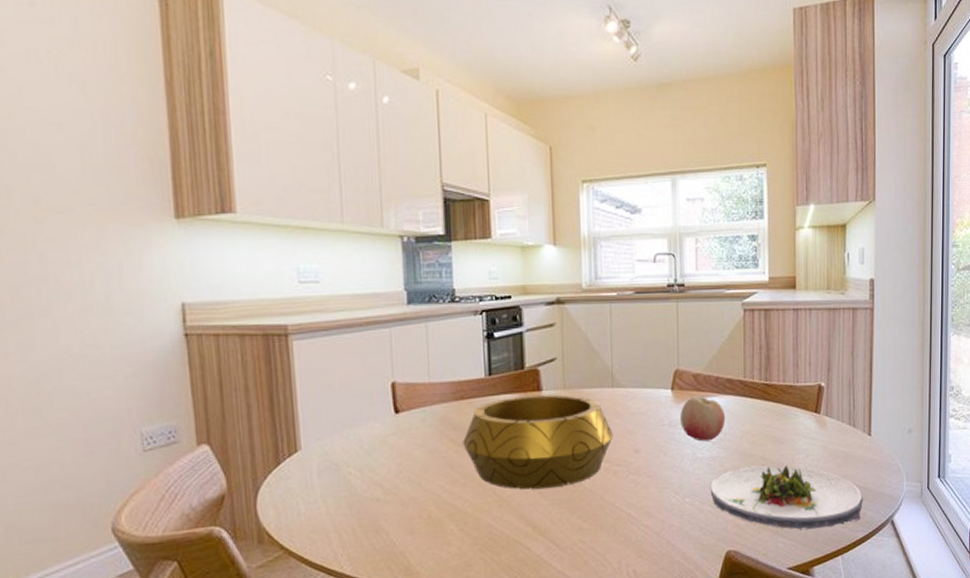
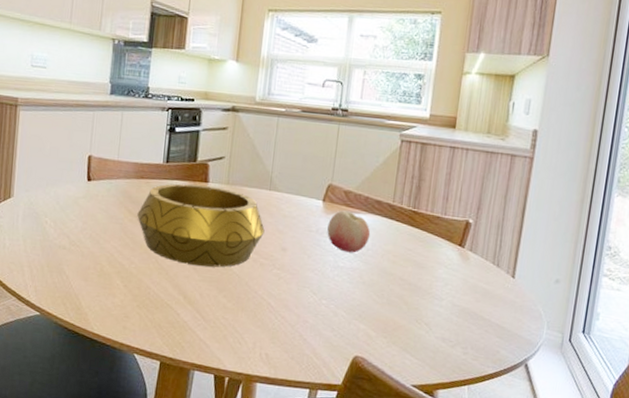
salad plate: present [710,465,863,530] -> none [346,283,498,357]

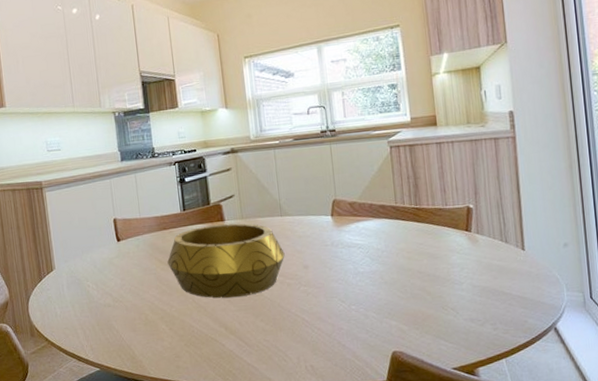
fruit: present [327,210,371,253] -> none [341,220,382,258]

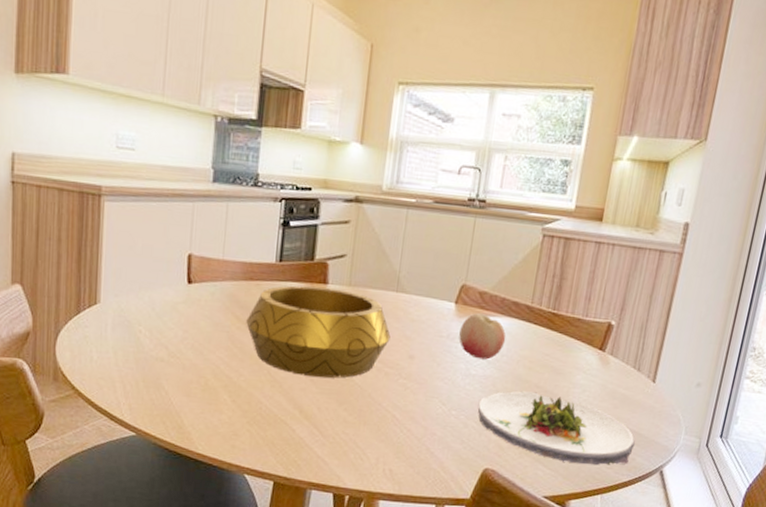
fruit: none [341,220,382,258] -> present [459,313,506,360]
salad plate: none [372,277,523,334] -> present [478,391,635,466]

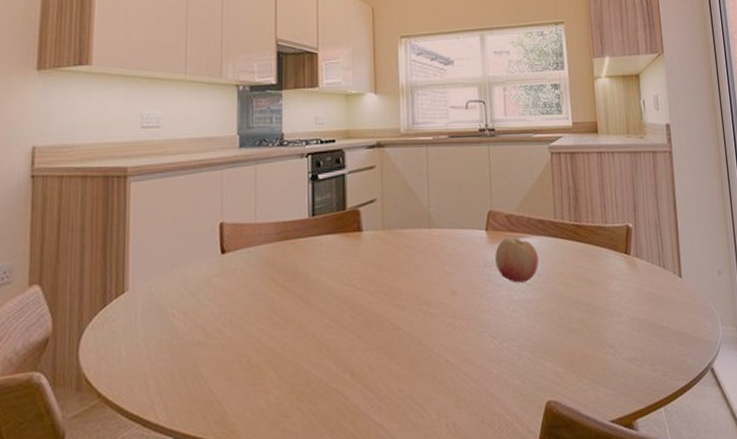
decorative bowl: present [246,285,391,378] -> none [285,235,431,333]
salad plate: present [478,391,635,466] -> none [527,307,681,378]

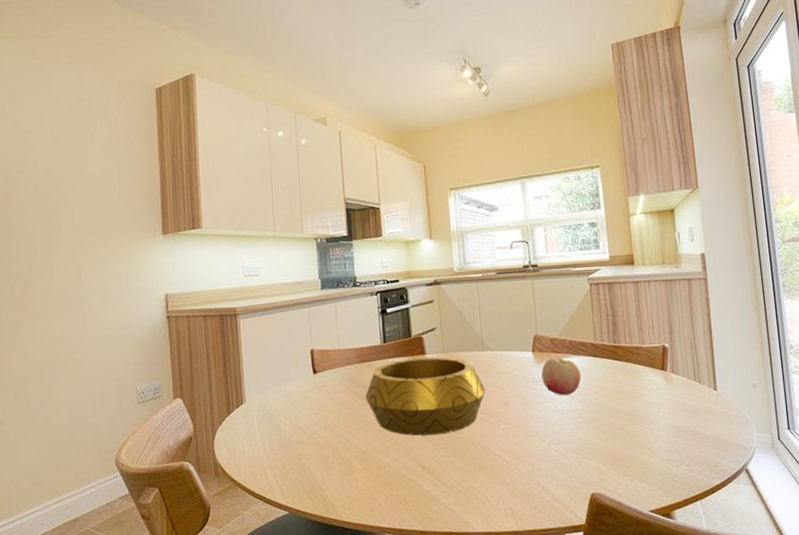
decorative bowl: none [285,235,431,333] -> present [365,357,486,436]

